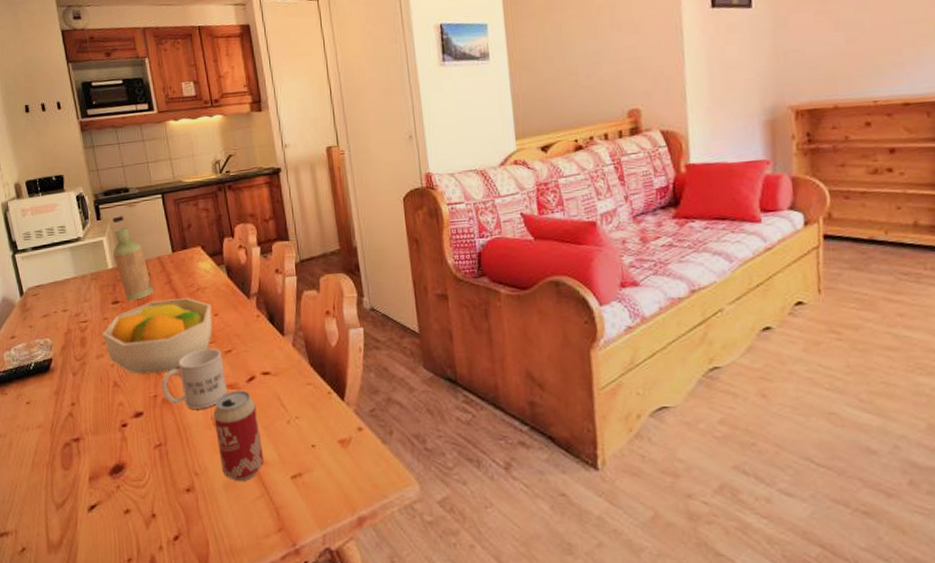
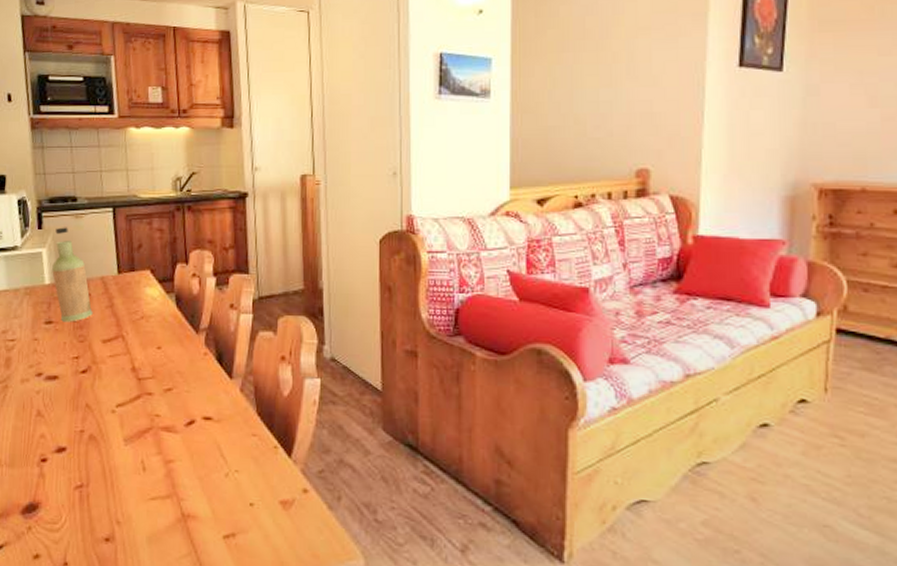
fruit bowl: present [102,298,213,375] -> none [30,325,155,406]
mug: present [162,347,227,409] -> none [90,383,163,451]
beverage can: present [213,390,264,482] -> none [144,434,195,536]

